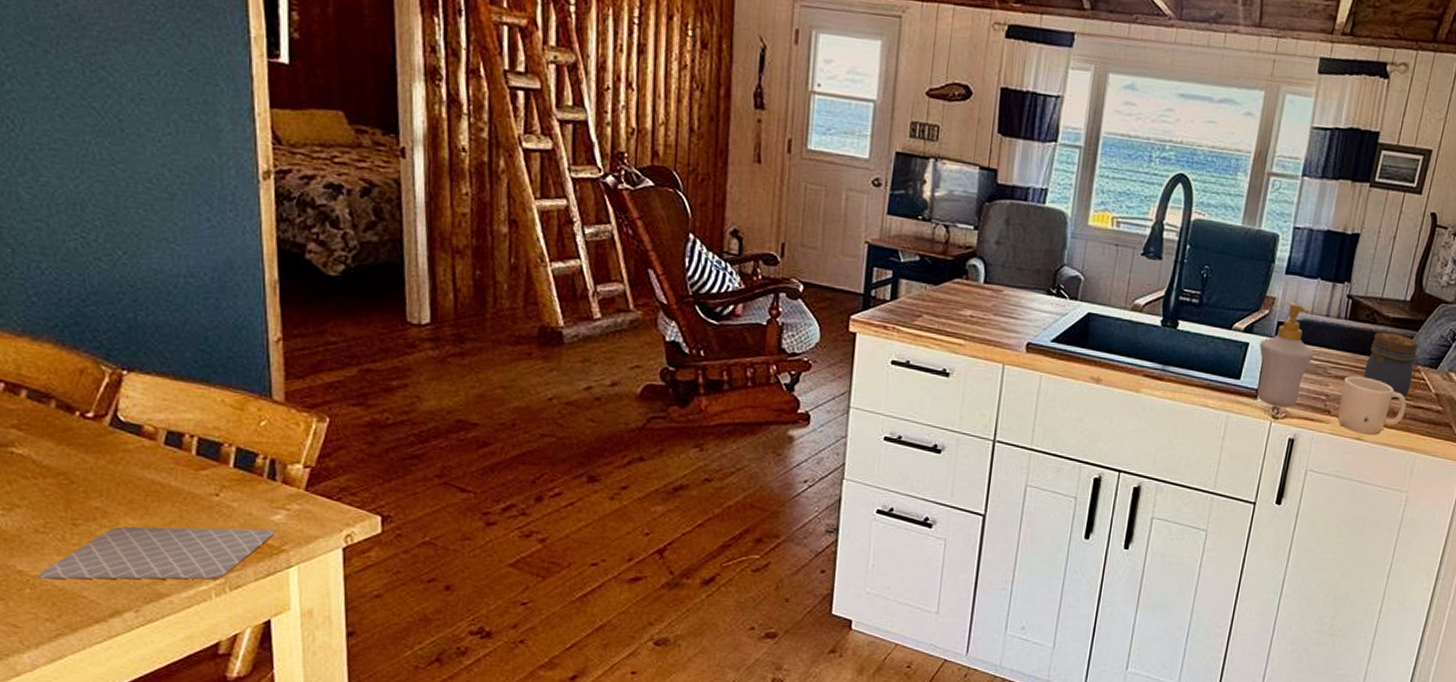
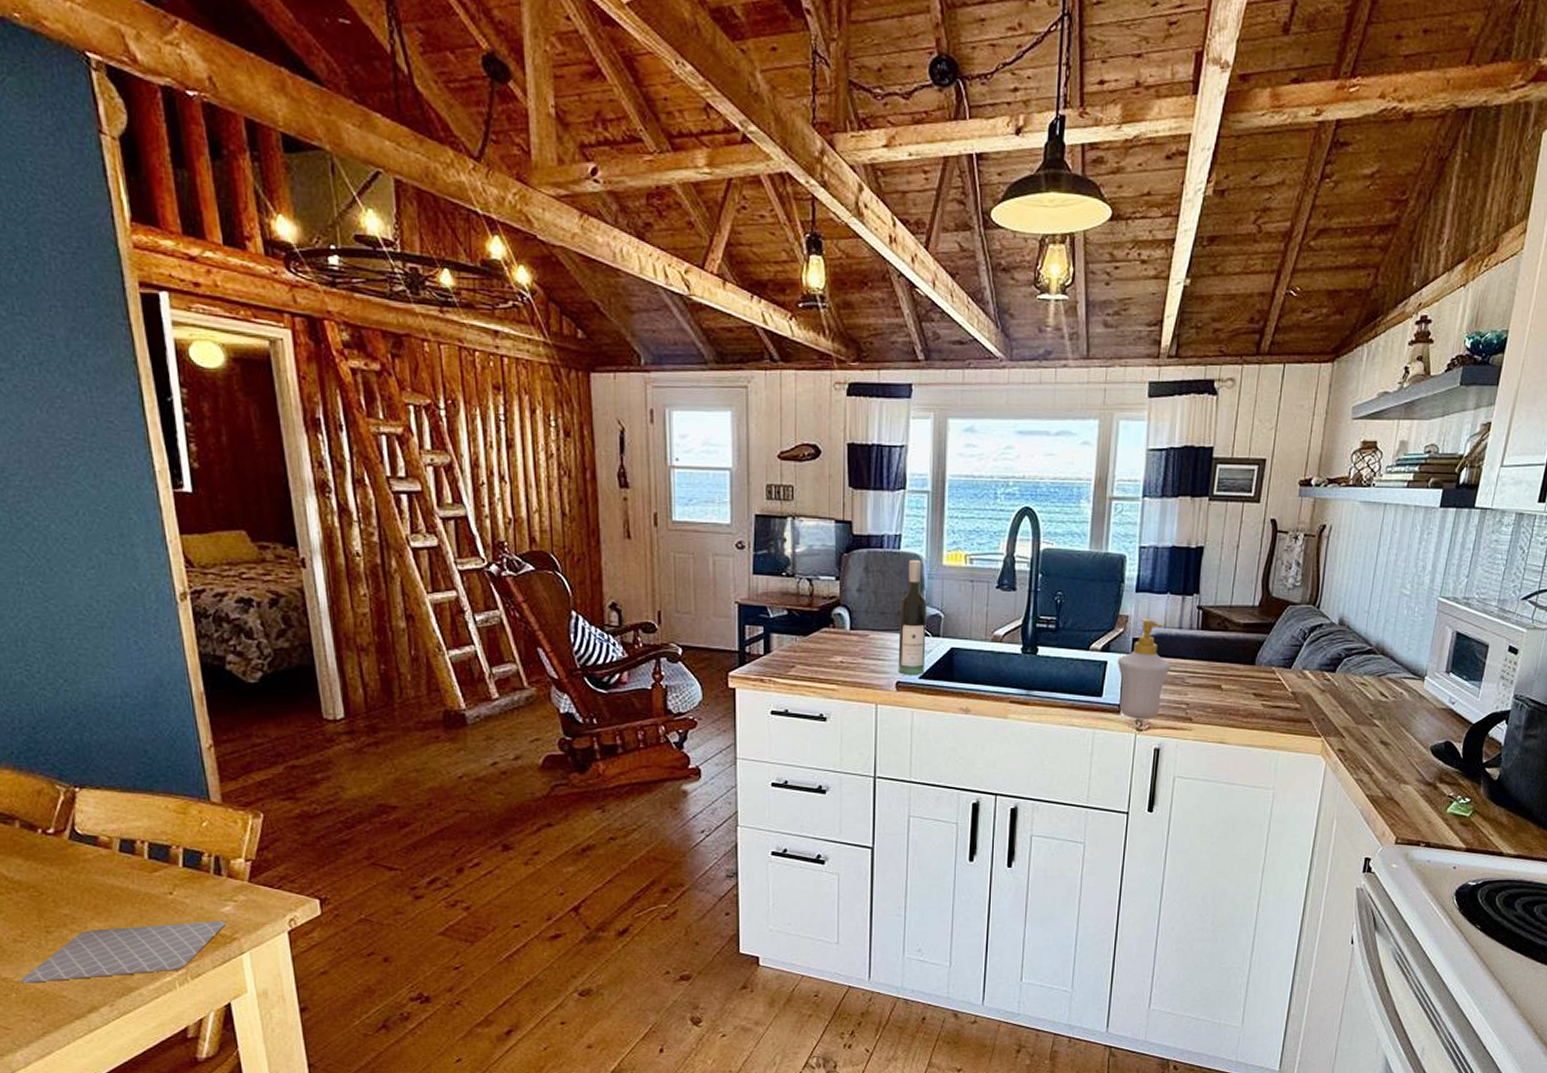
bottle: none [1029,216,1068,339] -> present [898,559,927,676]
mug: present [1337,375,1407,436] -> none [1199,682,1265,739]
jar: present [1363,332,1421,401] -> none [1220,638,1273,702]

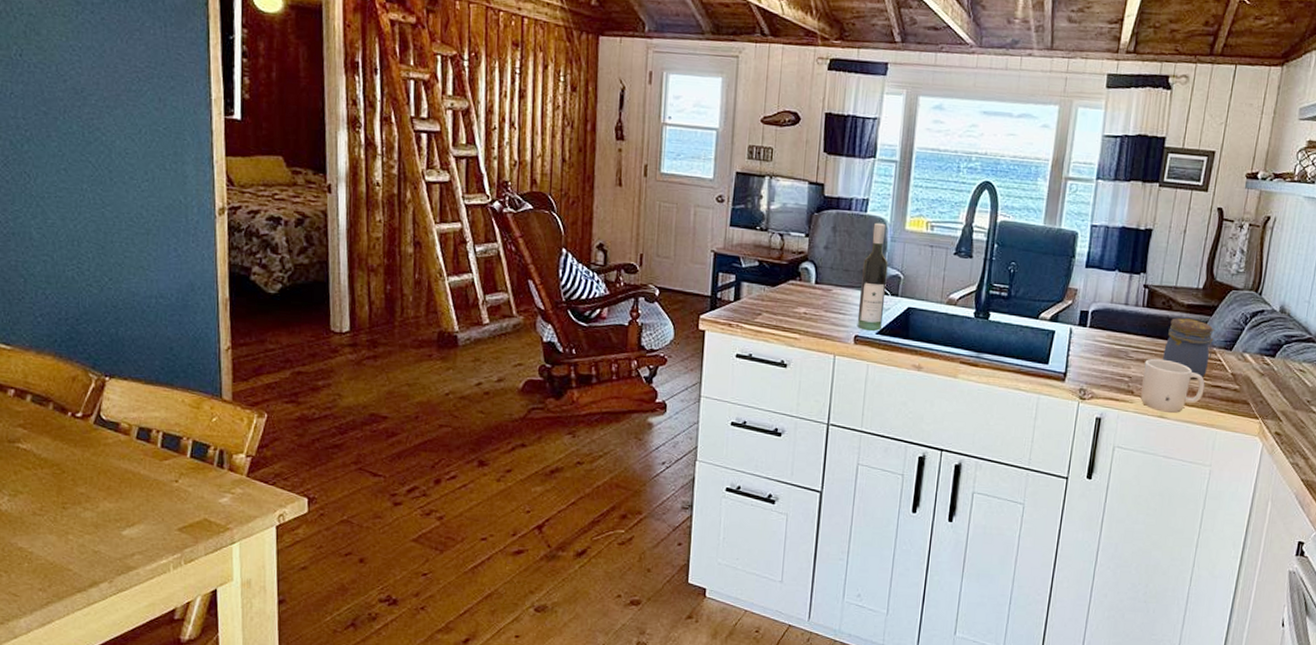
placemat: present [20,920,227,983] -> none [34,509,223,555]
soap bottle: present [1117,618,1171,719] -> none [1064,292,1116,389]
mug: none [1199,682,1265,739] -> present [1140,358,1205,414]
jar: none [1220,638,1273,702] -> present [1163,318,1215,380]

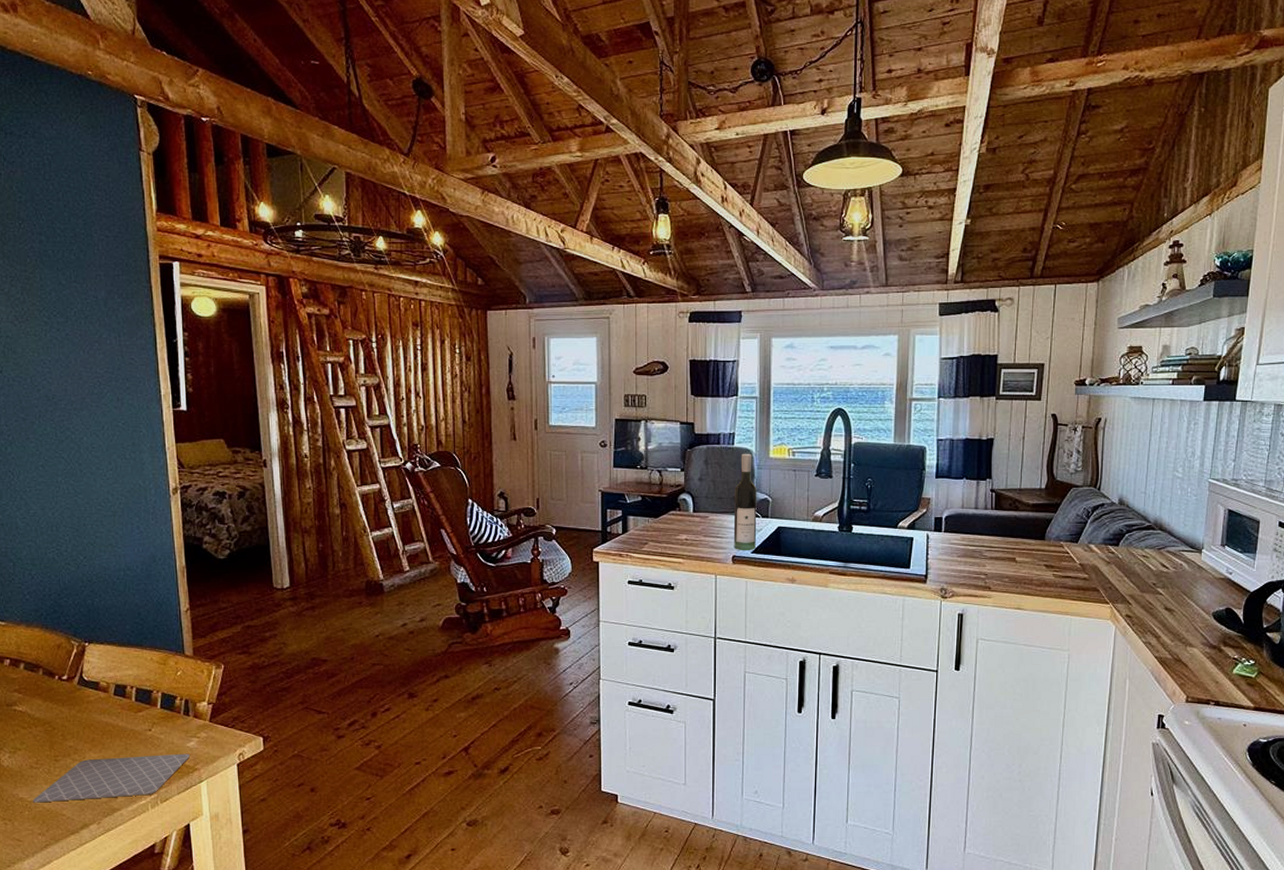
placemat: none [34,509,223,555] -> present [33,753,191,803]
mug: present [1140,358,1205,414] -> none [998,555,1056,605]
jar: present [1163,318,1215,380] -> none [1015,517,1061,573]

